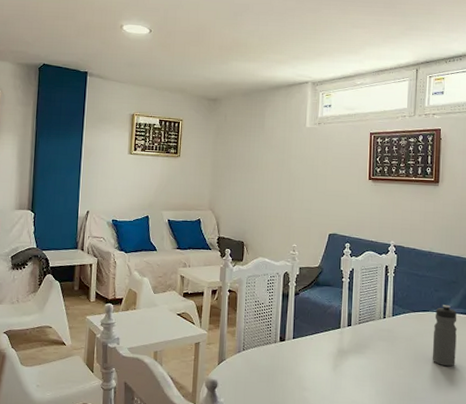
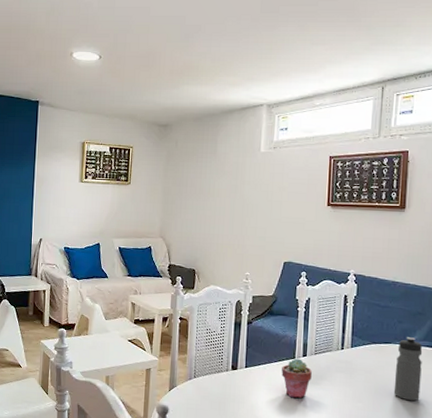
potted succulent: none [328,328,356,368] -> present [281,358,312,399]

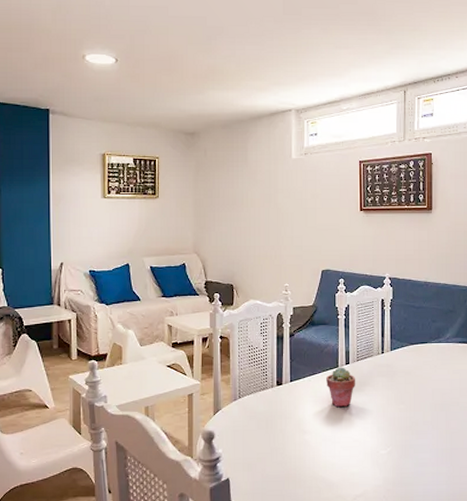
water bottle: present [393,337,423,401] -> none [432,335,456,397]

